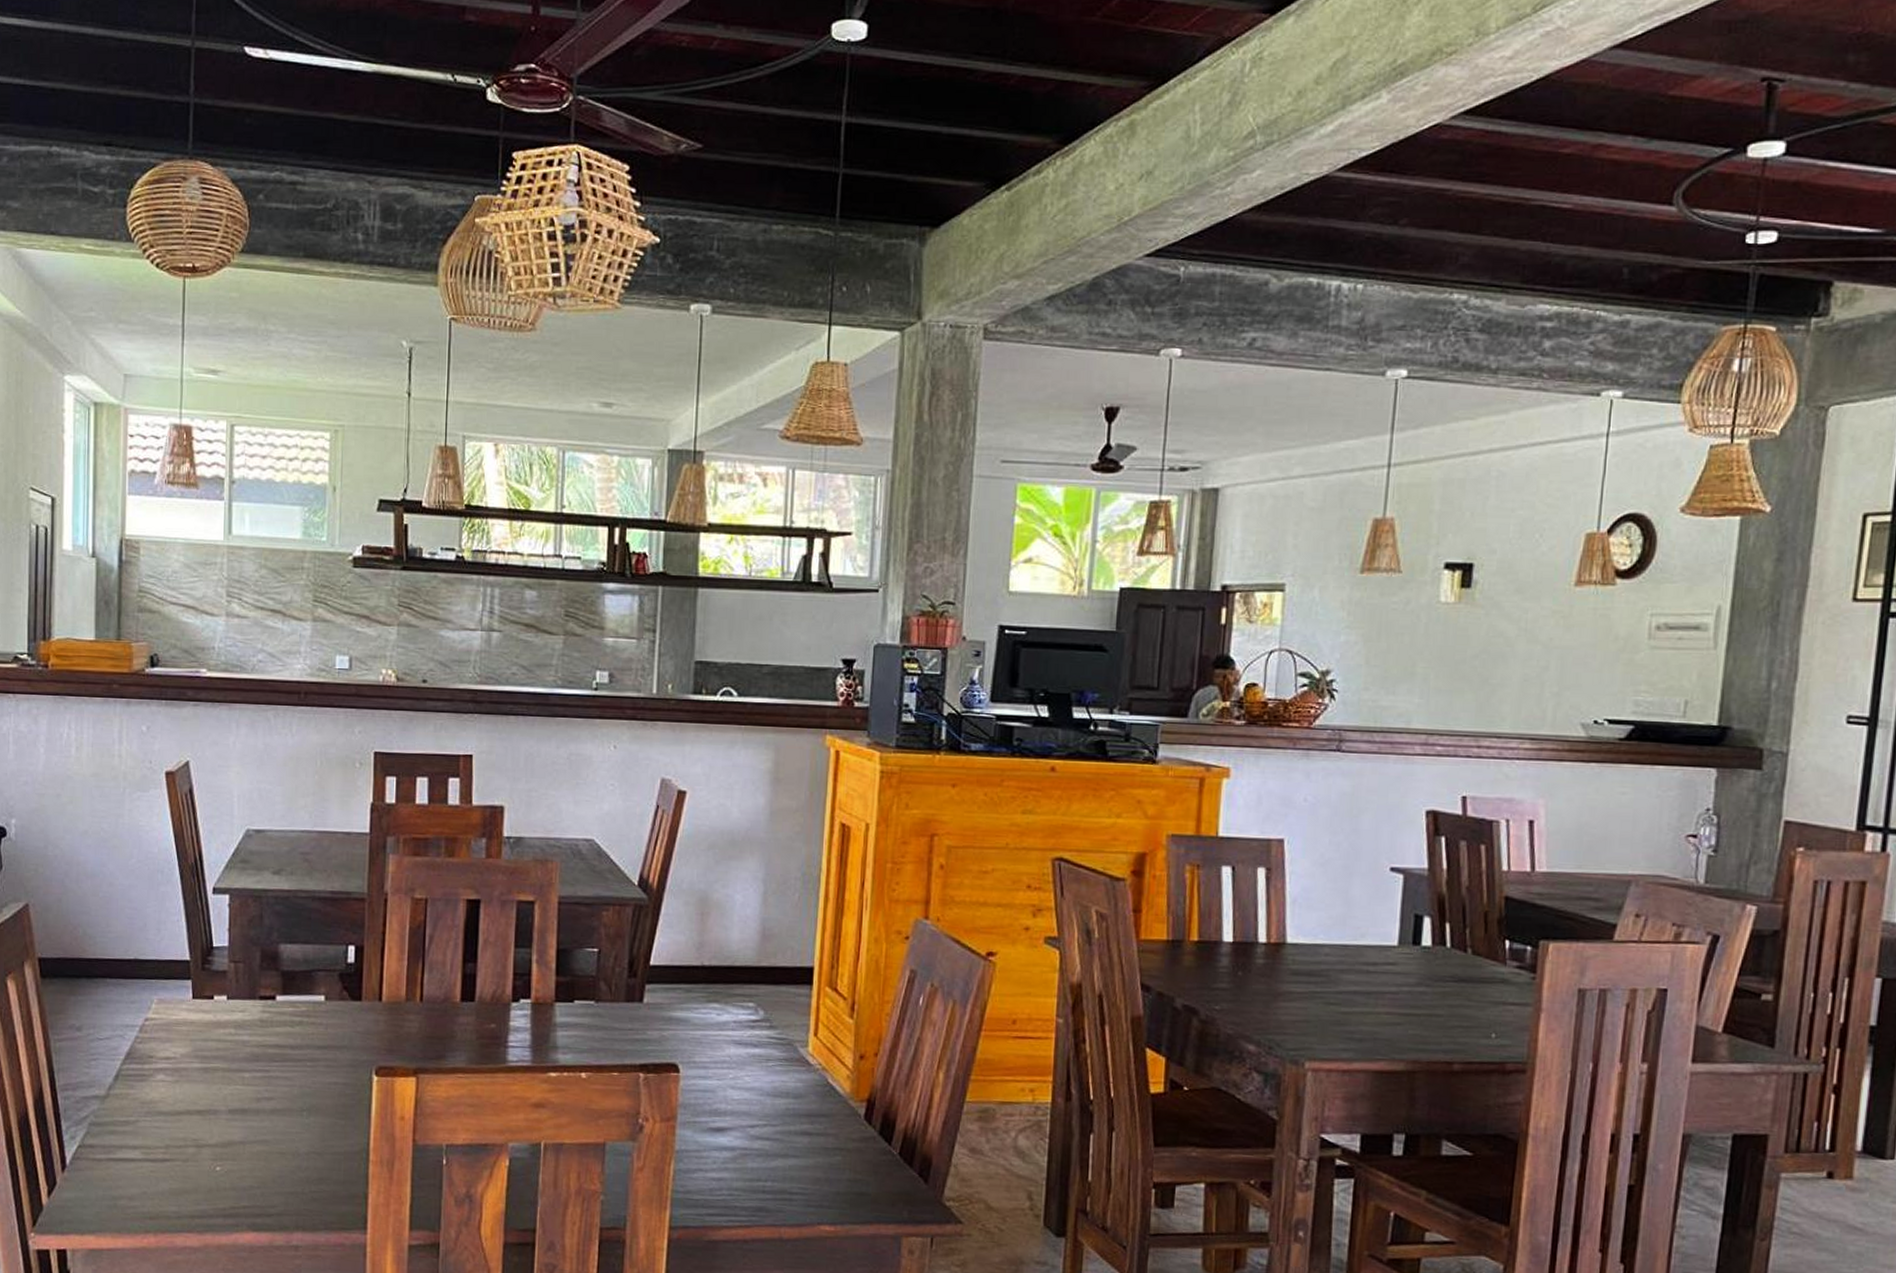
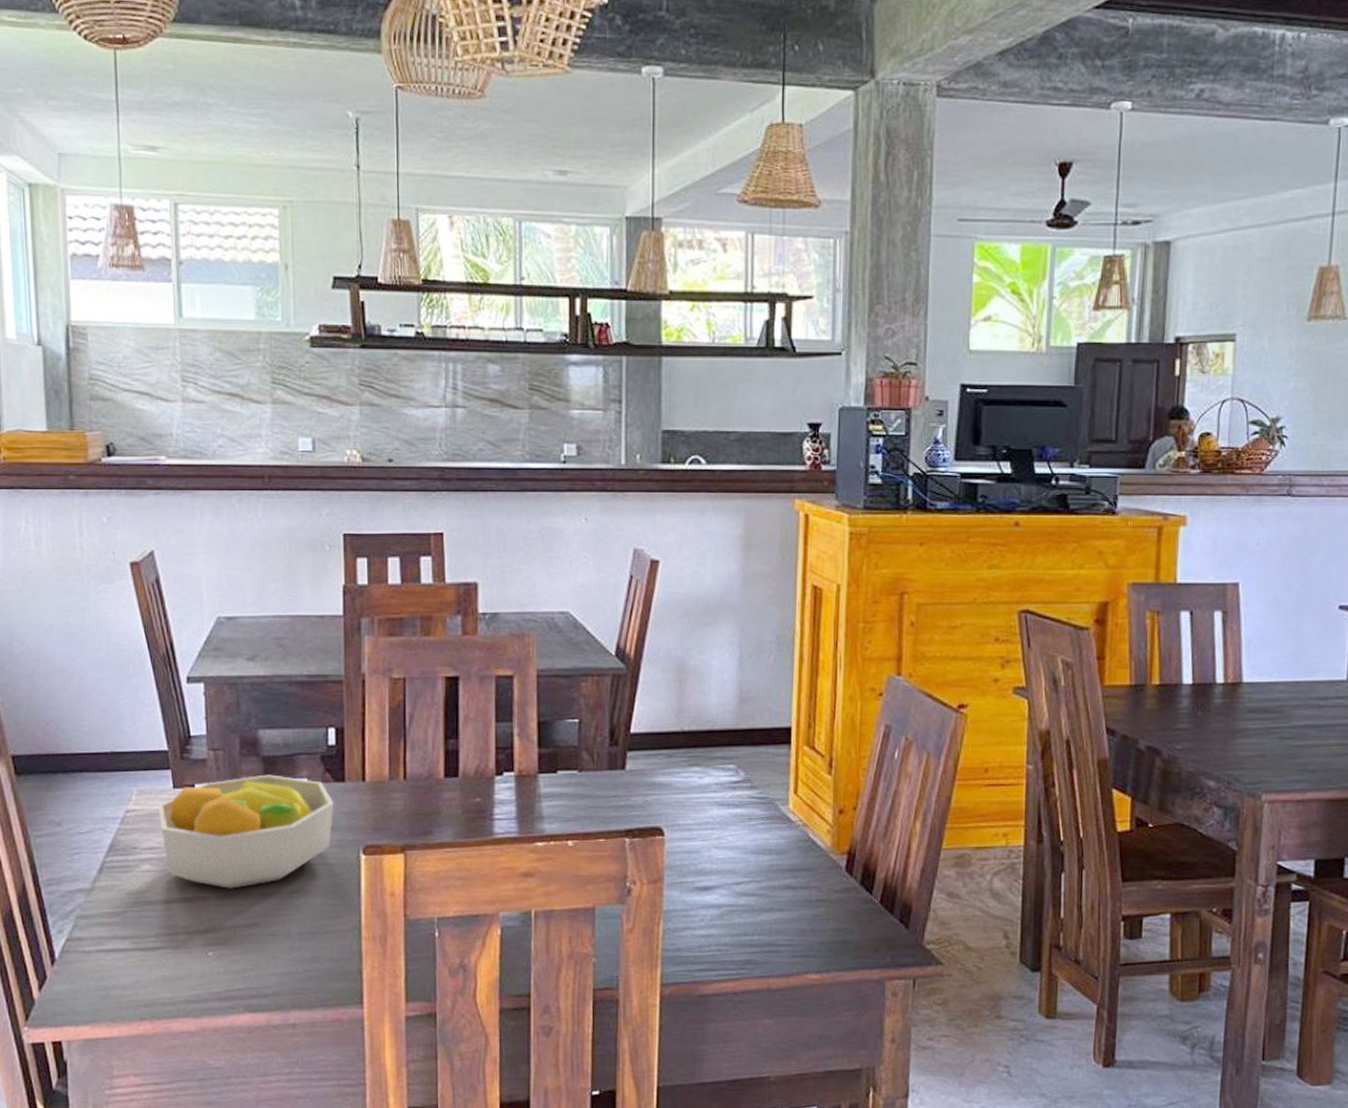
fruit bowl: none [175,989,350,1104] -> present [157,774,335,889]

